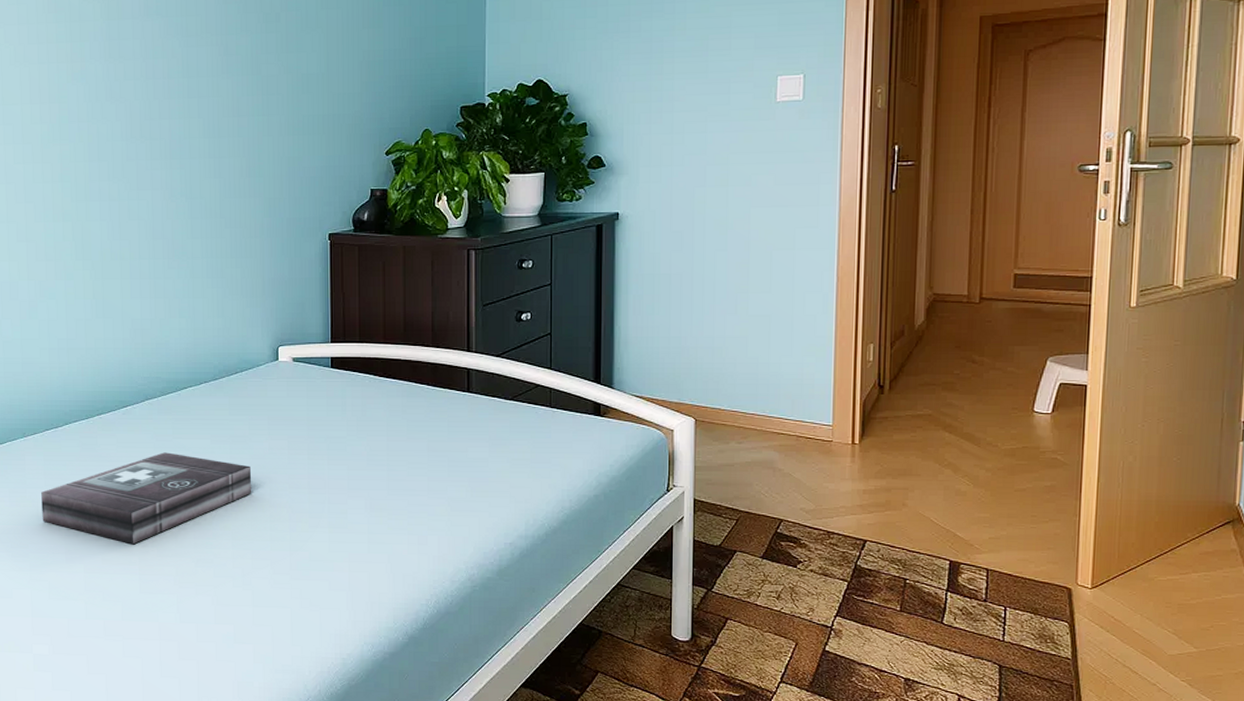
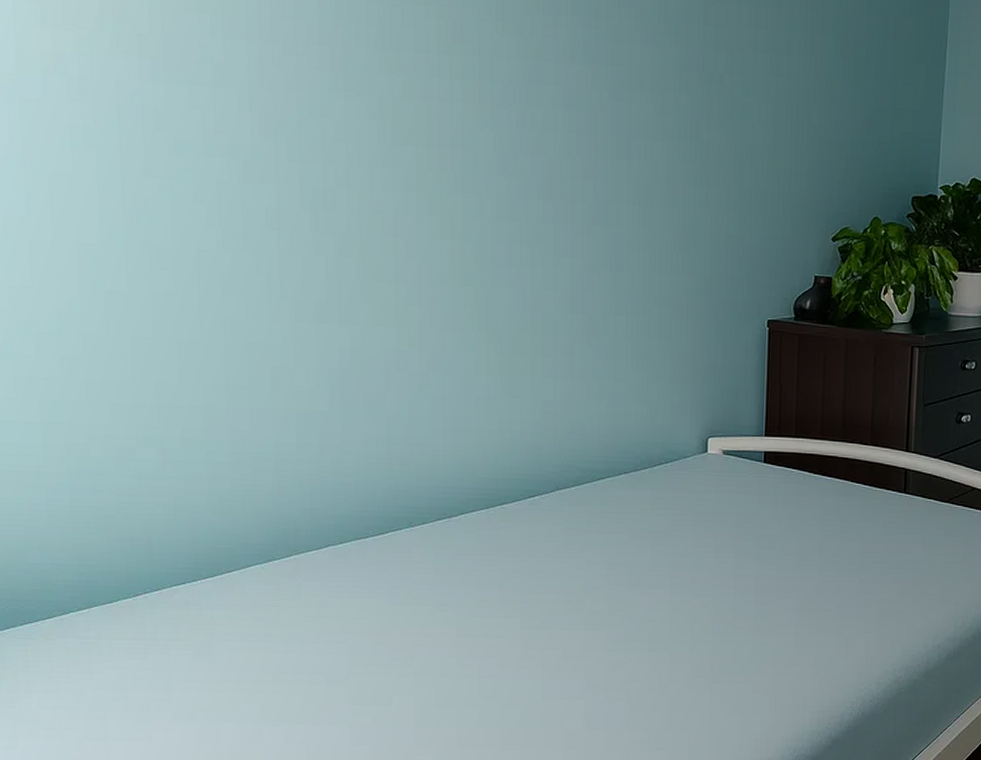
first aid kit: present [41,452,252,545] -> none [430,547,673,647]

